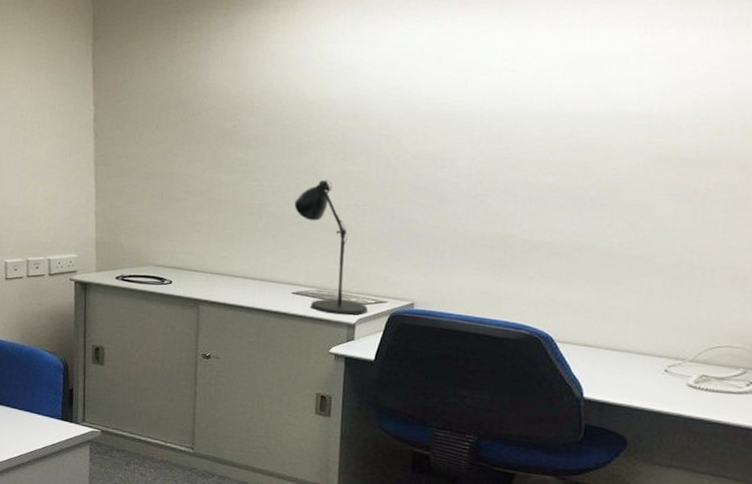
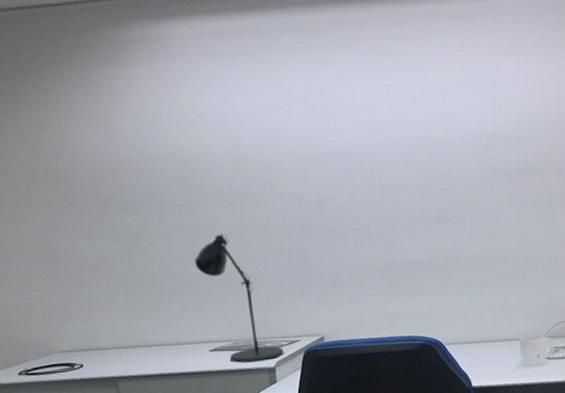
mug: none [654,352,704,394] -> present [519,335,554,367]

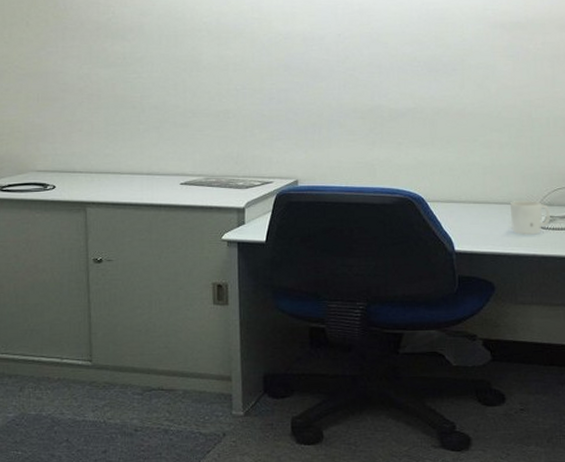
desk lamp: present [194,234,284,364] -> none [175,66,255,201]

